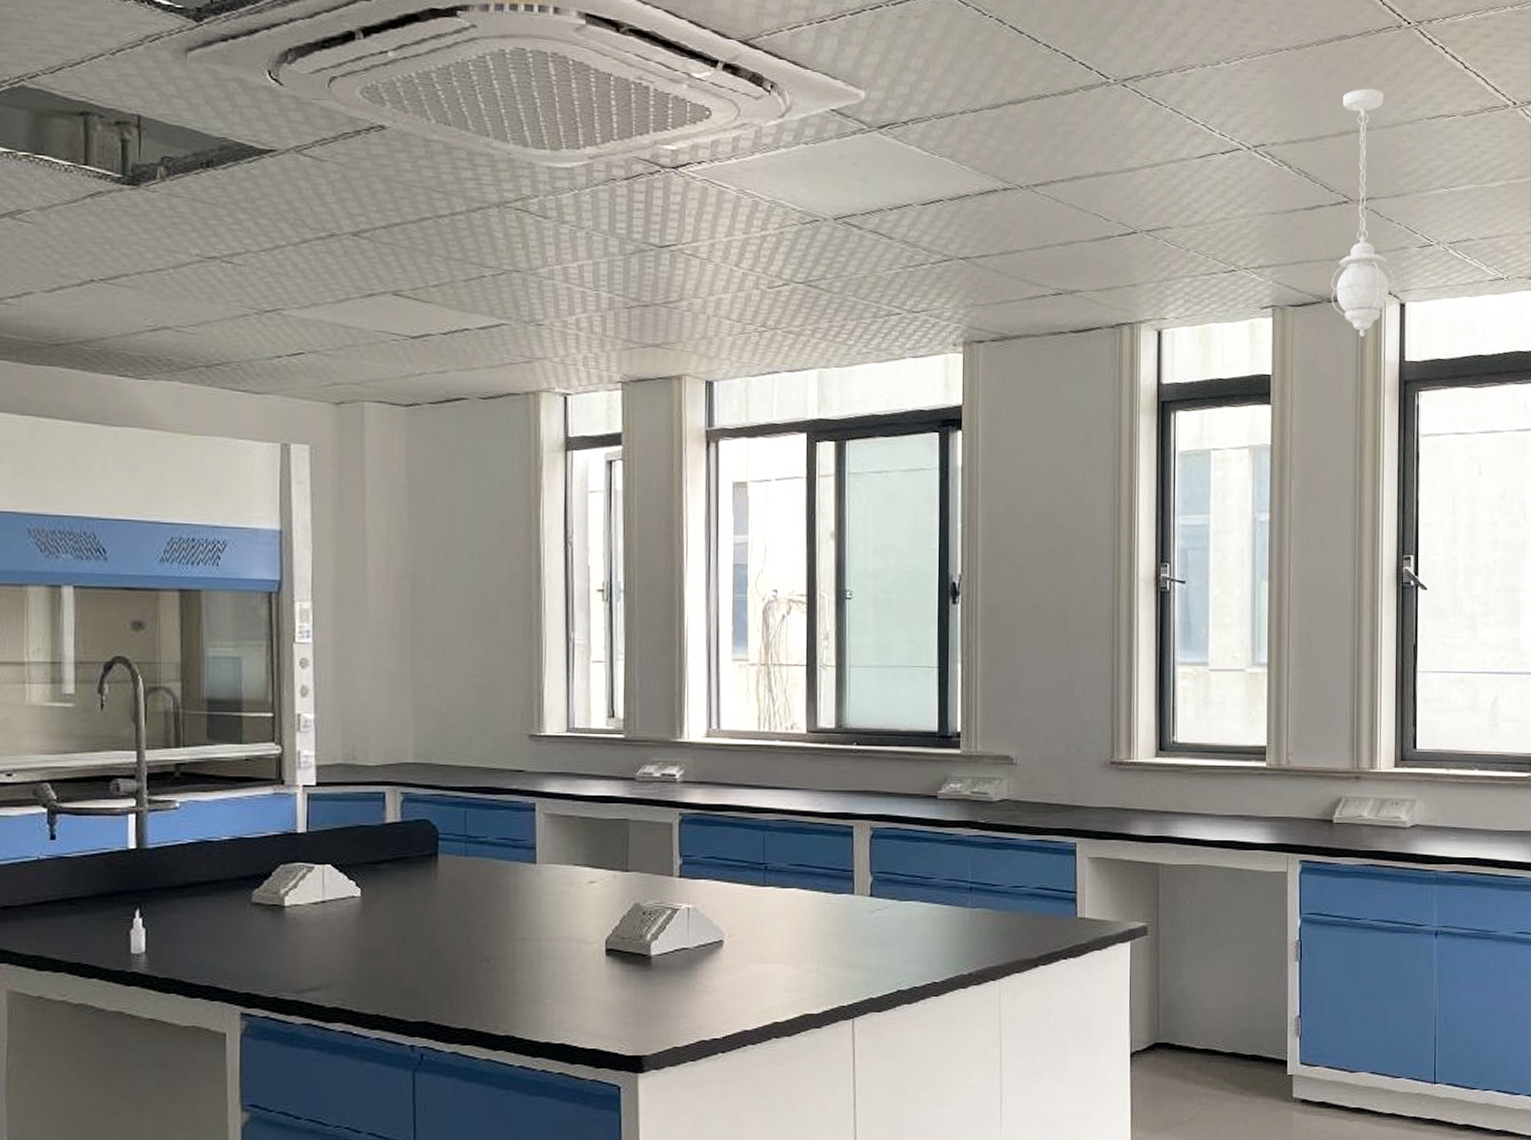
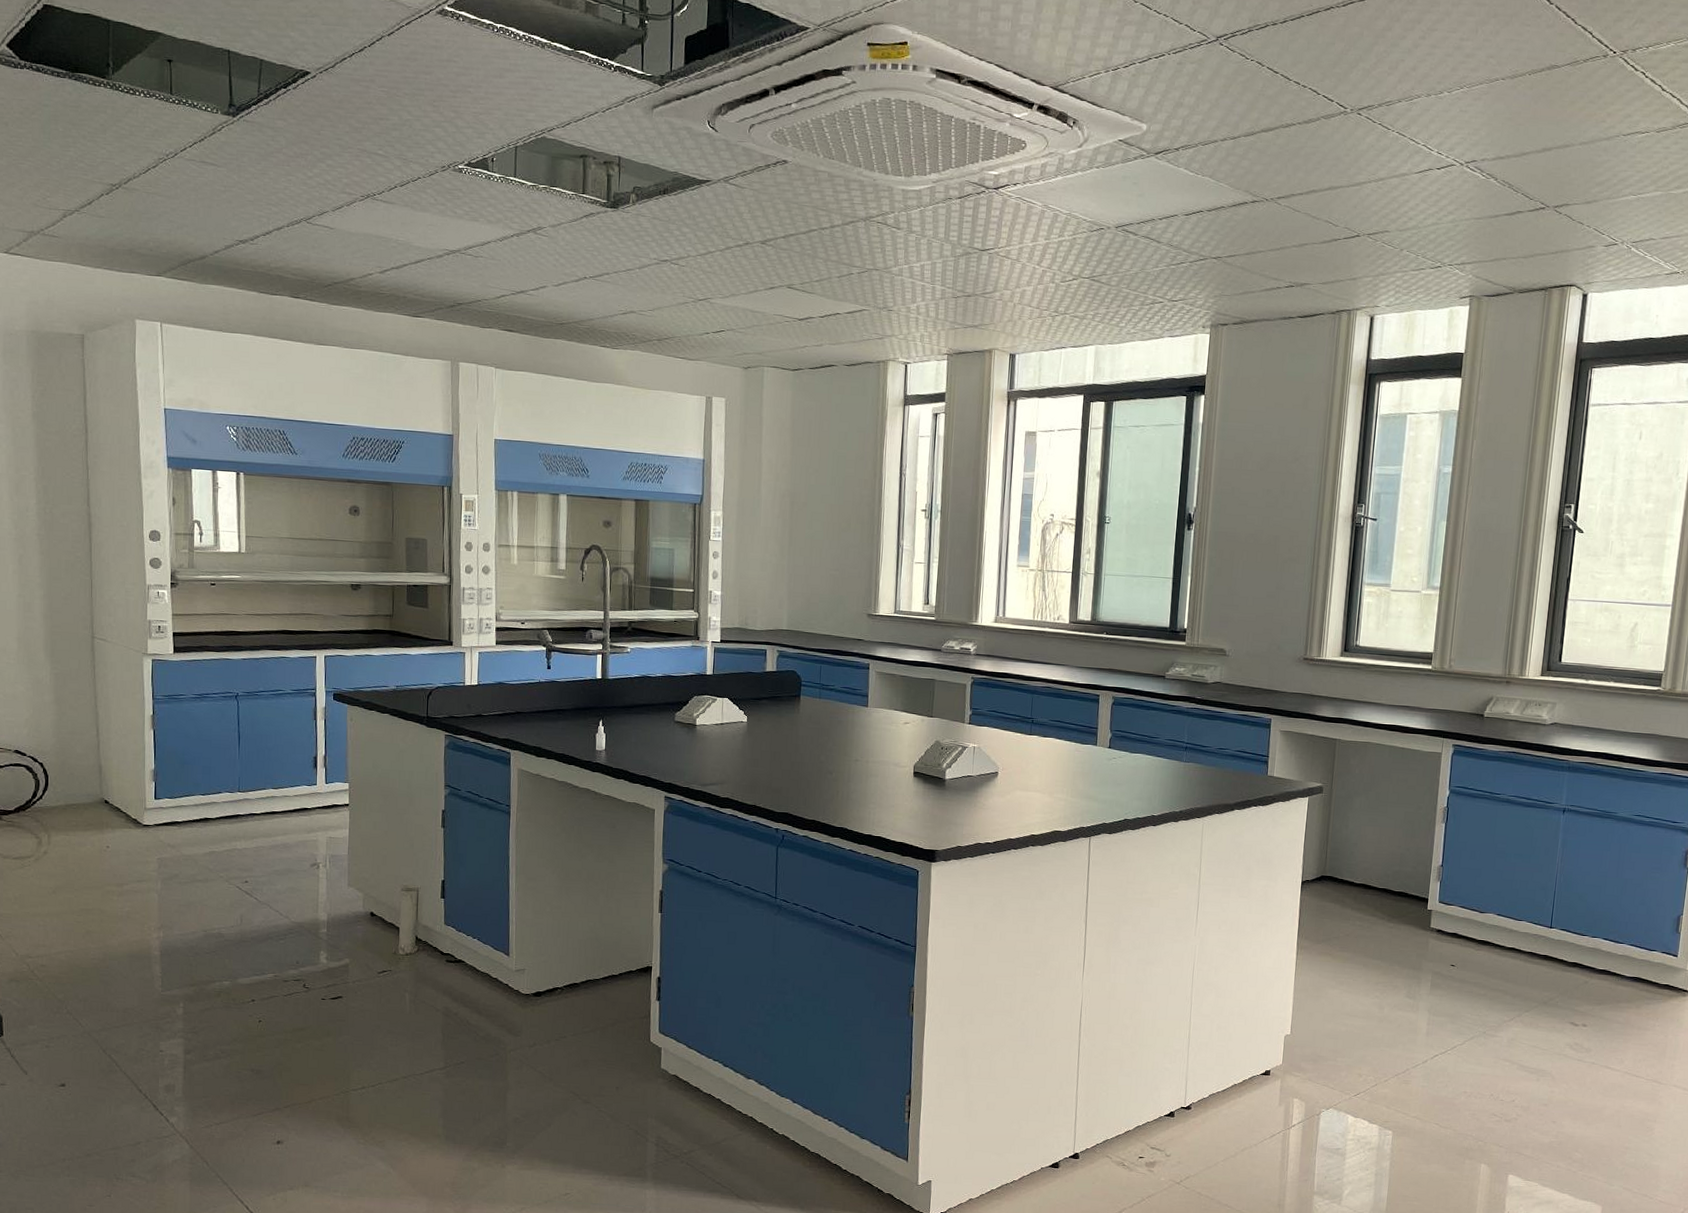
pendant light: present [1331,88,1395,337] -> none [1522,110,1586,322]

